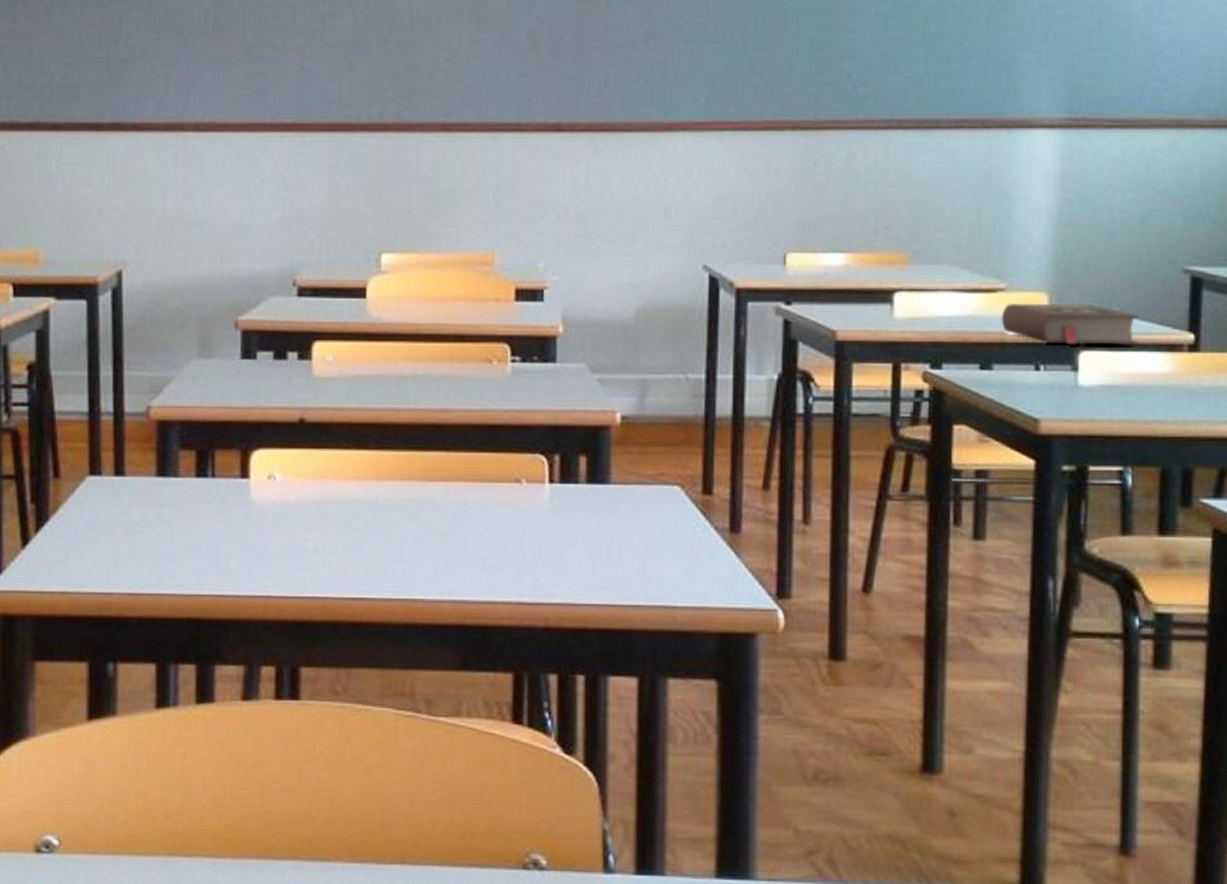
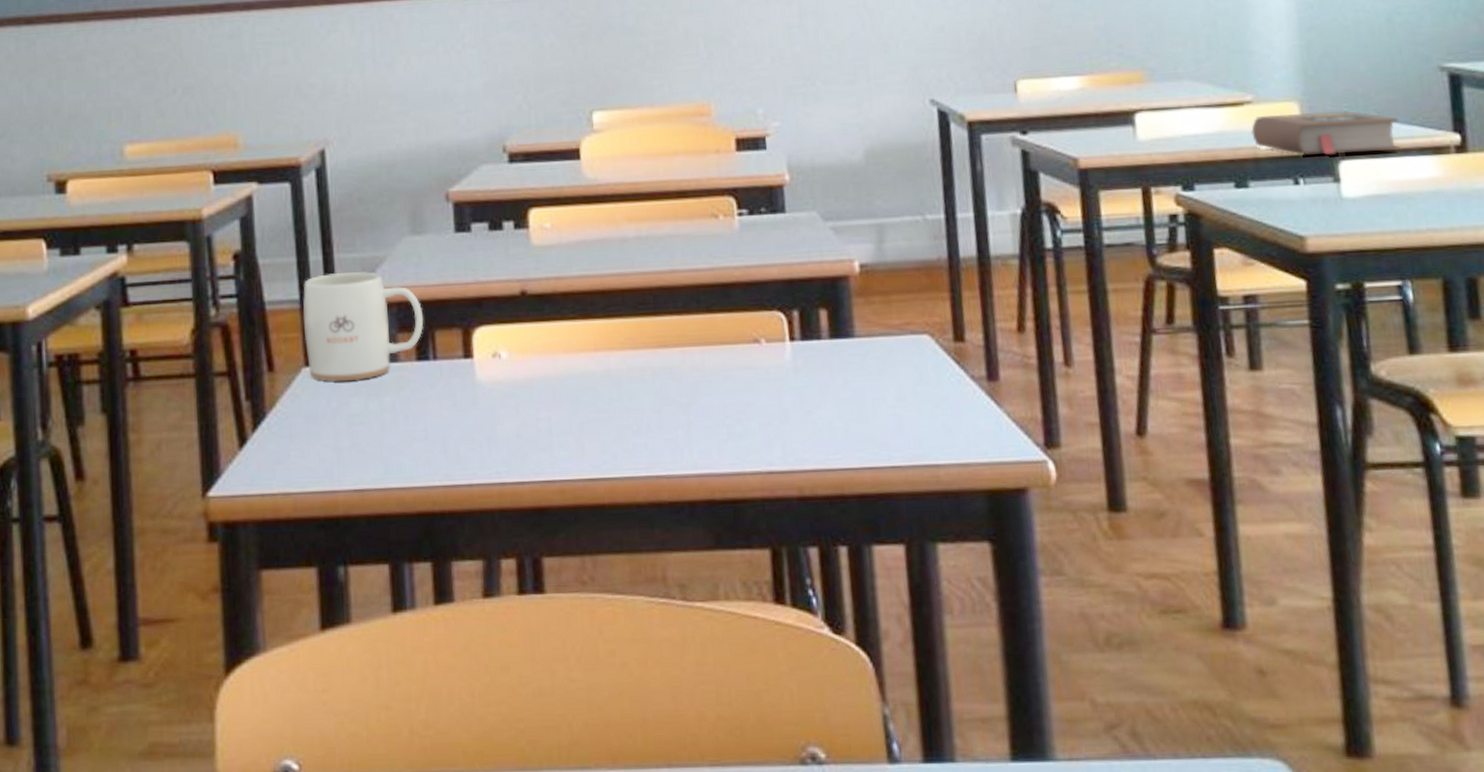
mug: none [90,388,205,492] -> present [302,271,424,382]

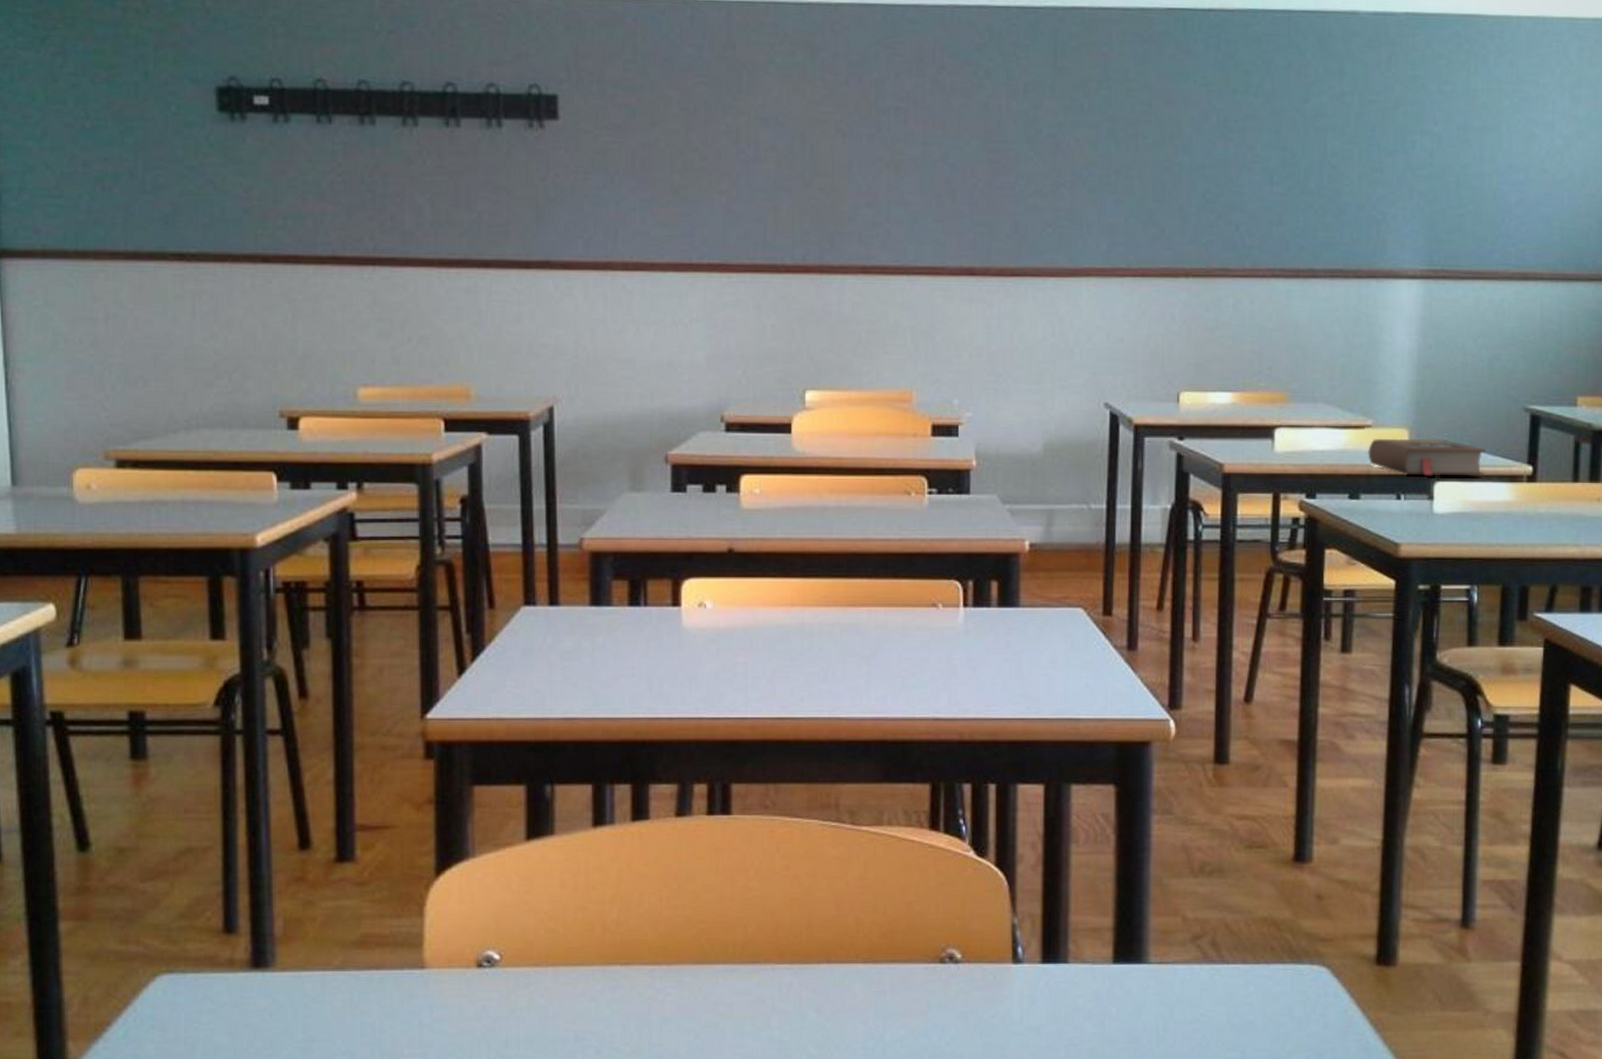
mug: present [302,271,424,382] -> none [524,521,638,621]

